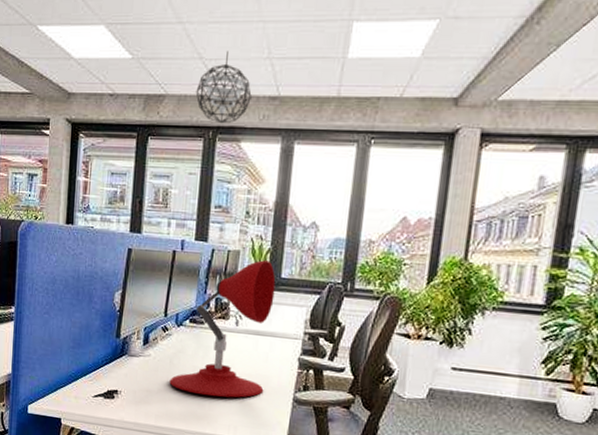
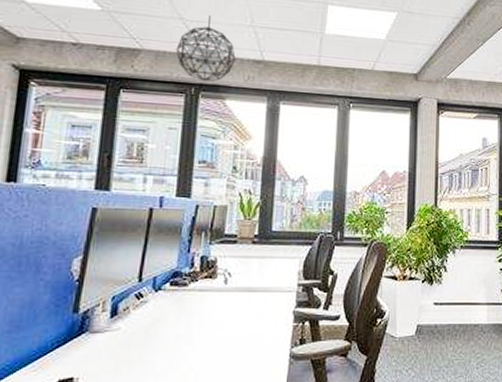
desk lamp: present [169,260,276,398] -> none [144,214,267,367]

